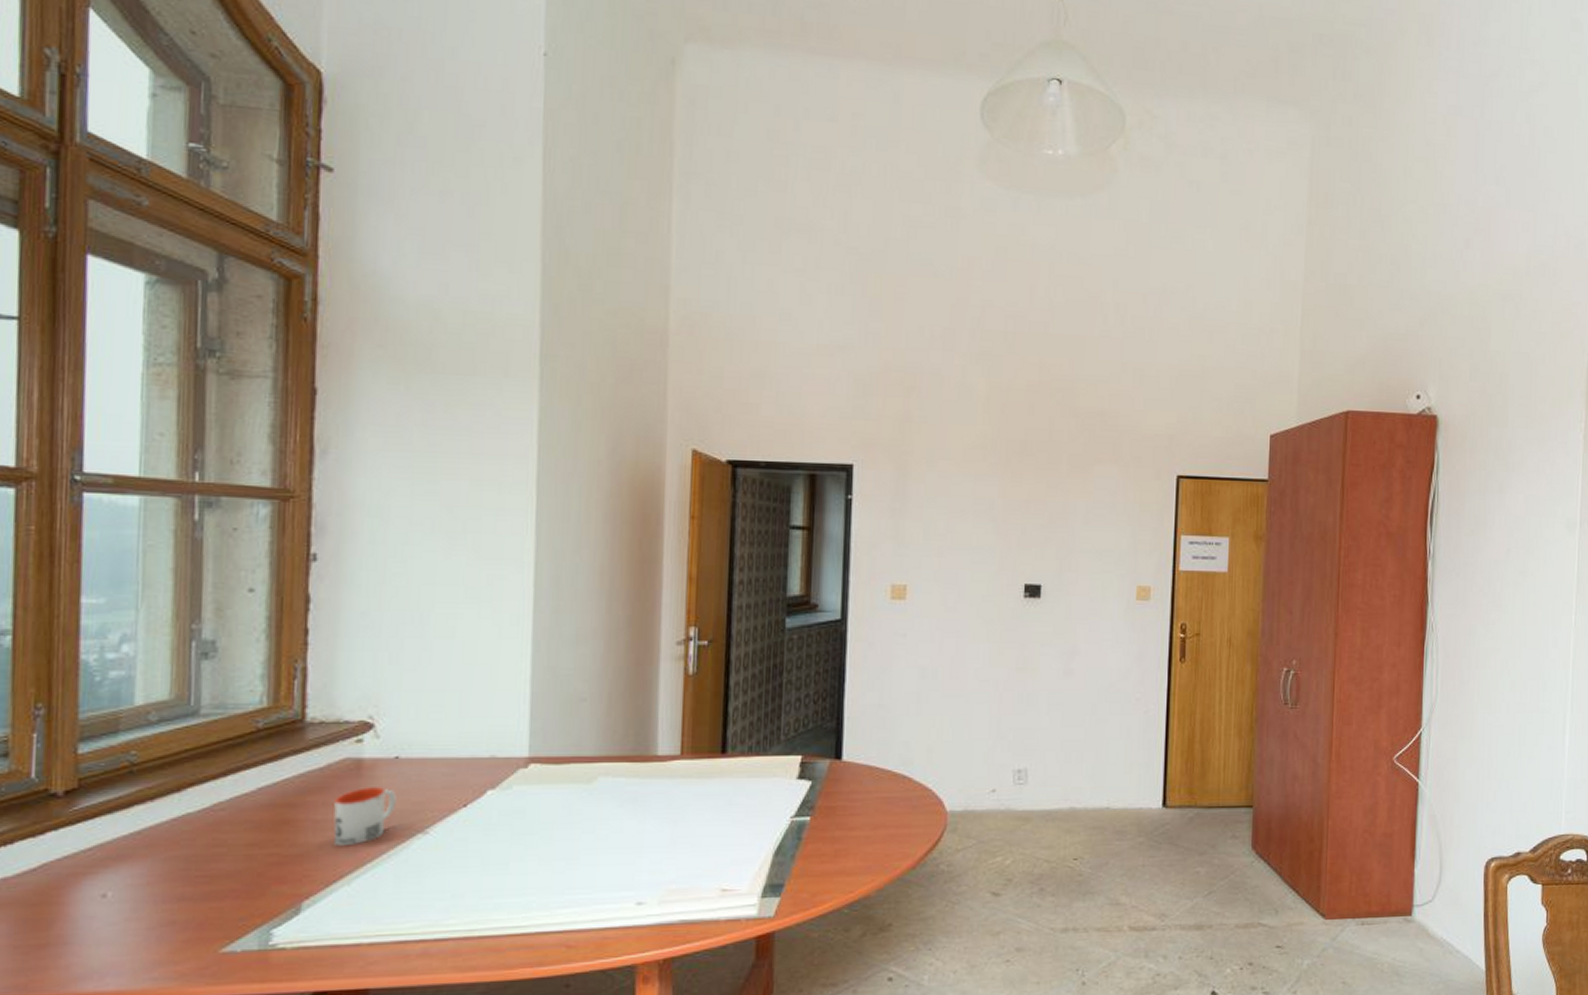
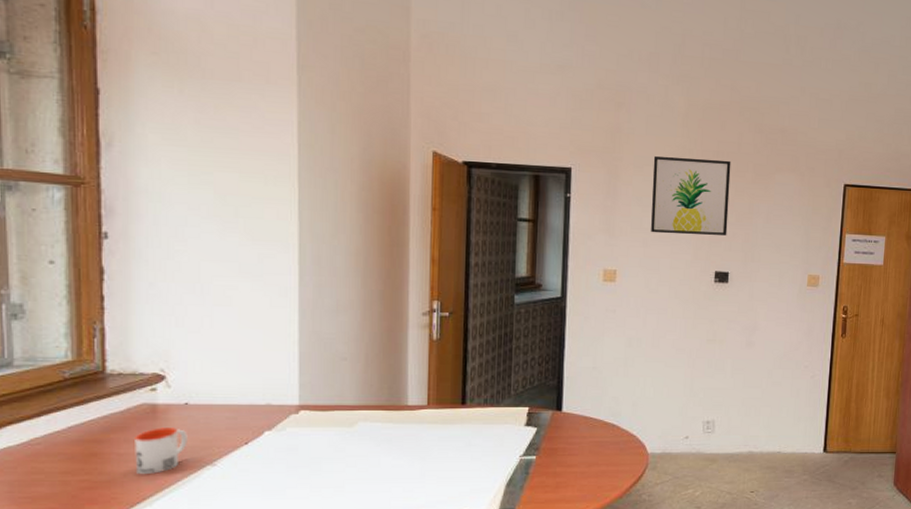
wall art: none [947,447,1042,541] -> present [651,155,731,235]

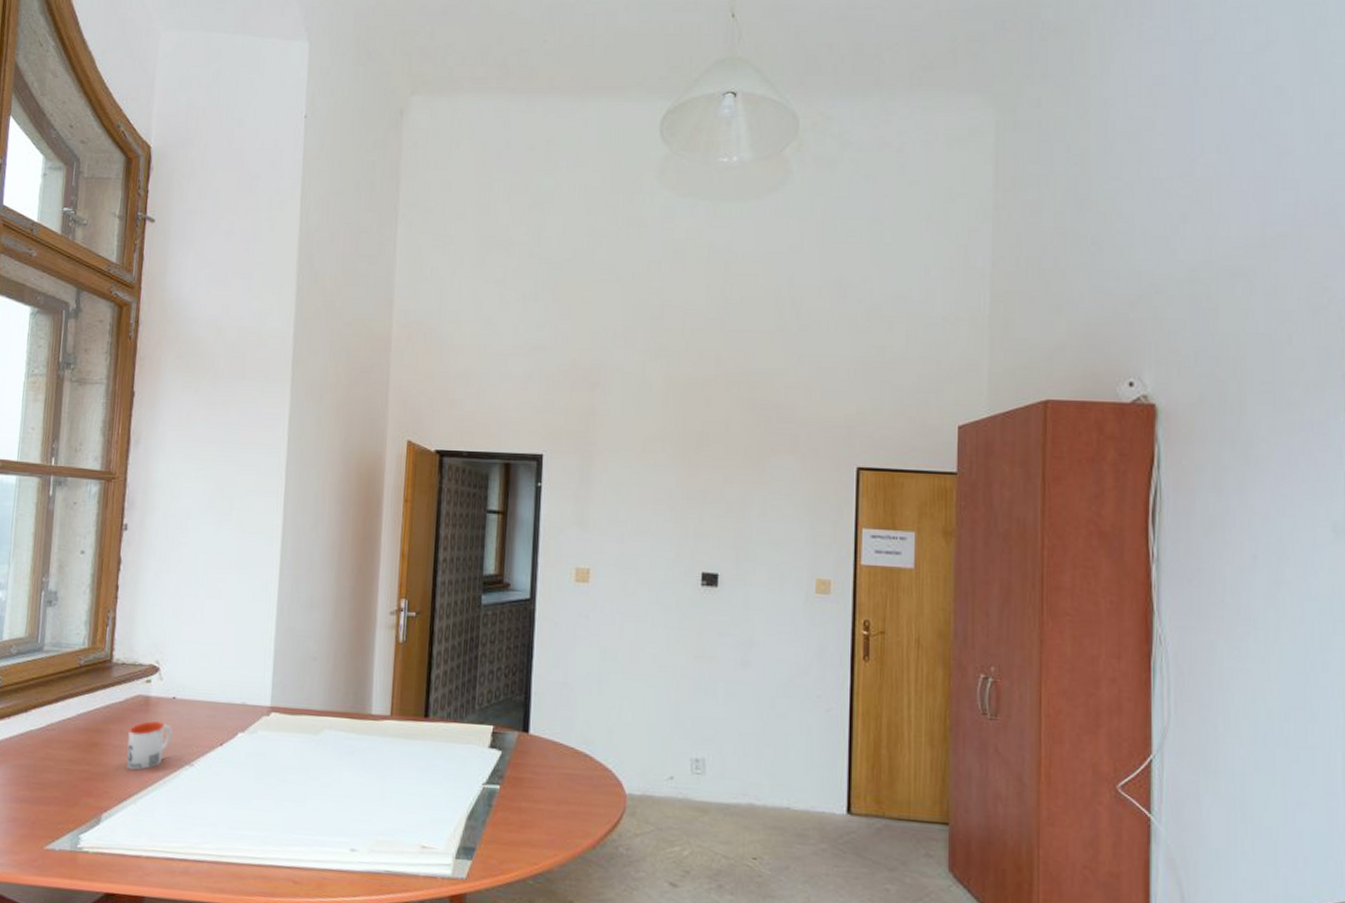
wall art: present [651,155,731,235] -> none [628,438,718,530]

